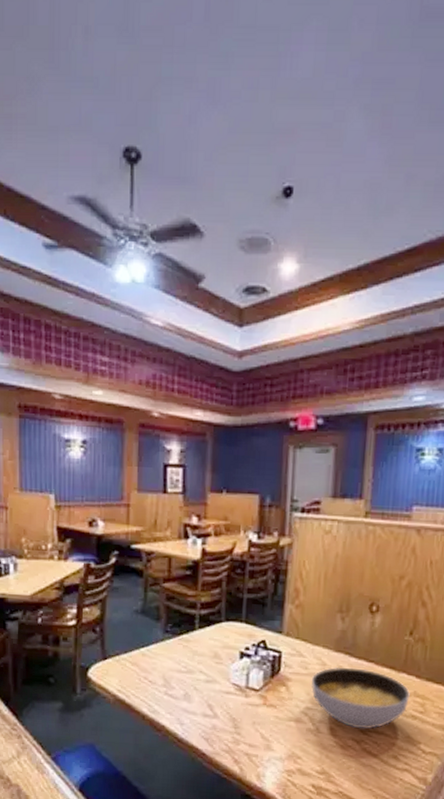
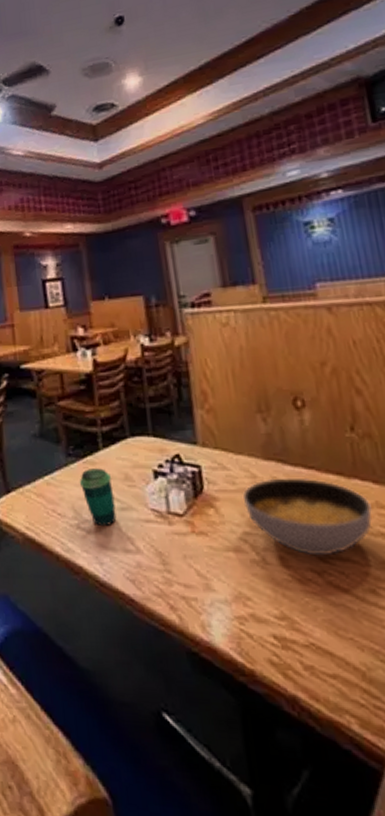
cup: none [172,645,203,694] -> present [79,468,117,525]

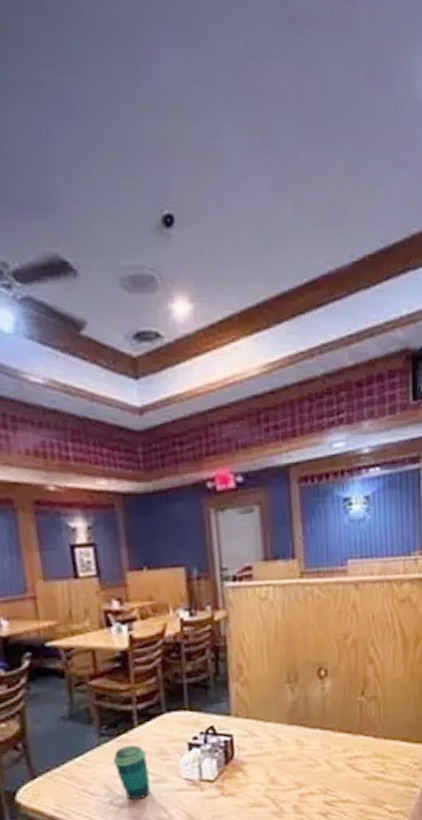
soup bowl: present [243,477,372,556] -> none [268,738,370,802]

